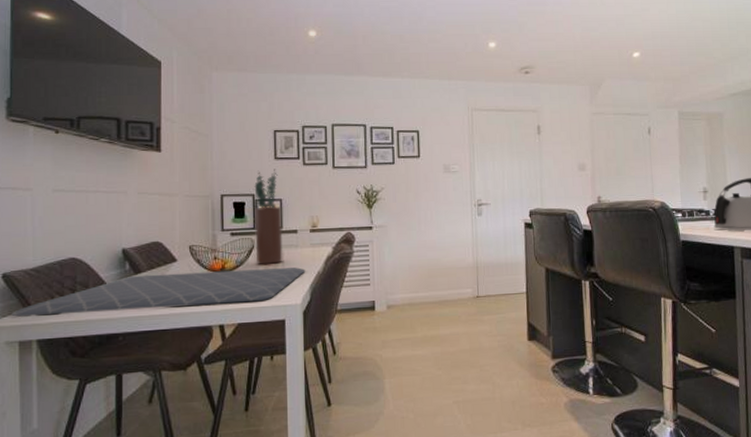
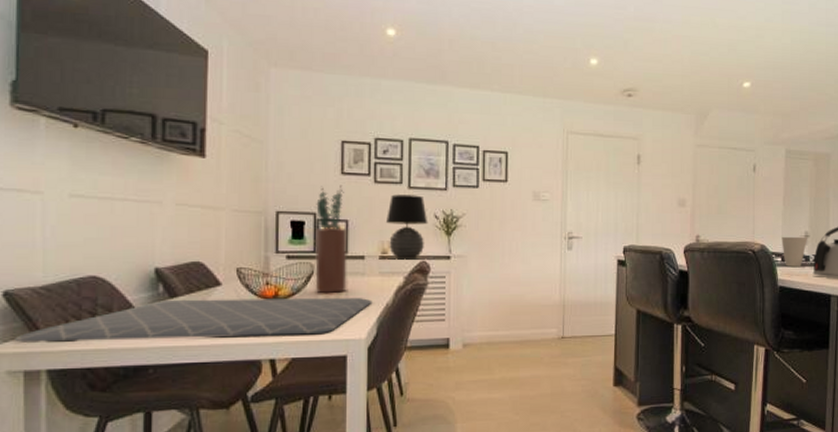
table lamp: none [315,174,352,232] -> present [386,194,428,260]
cup: none [680,192,707,222] -> present [781,236,808,268]

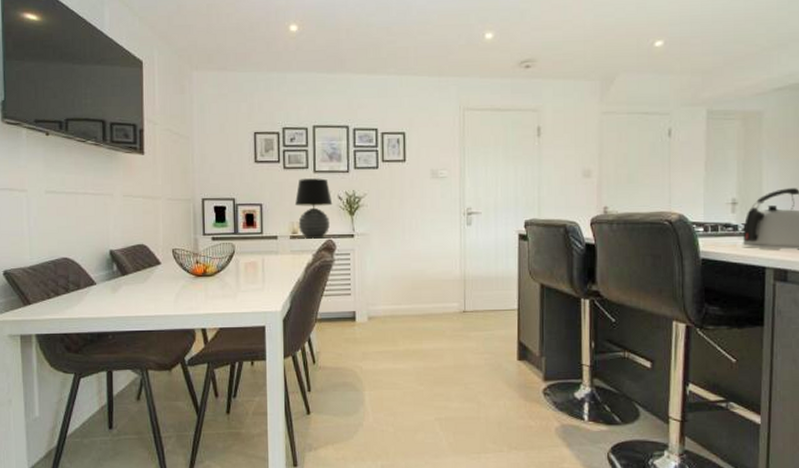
placemat: present [15,298,373,342] -> none [13,274,286,312]
vase: present [314,185,348,294] -> none [234,172,263,271]
cup: present [781,236,808,268] -> none [703,204,736,238]

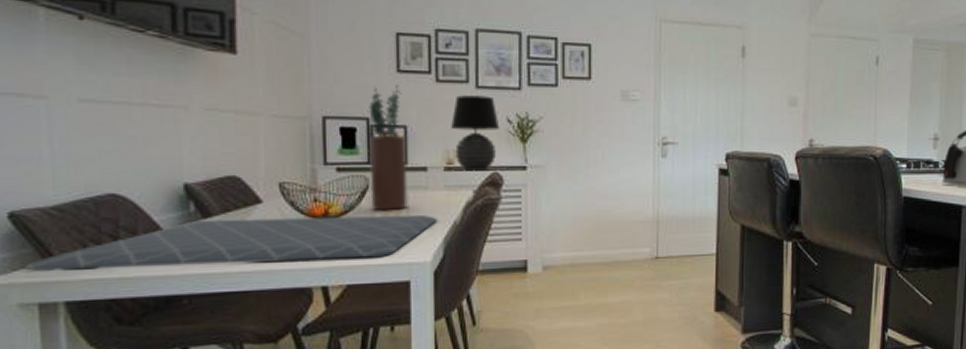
placemat: none [13,274,286,312] -> present [25,215,438,271]
vase: none [234,172,263,271] -> present [368,85,408,212]

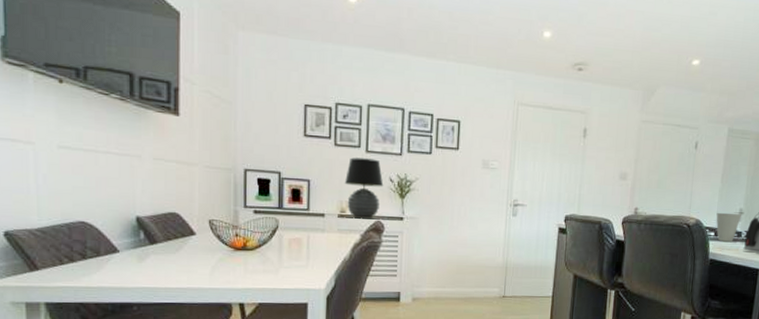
placemat: present [25,215,438,271] -> none [16,245,331,283]
vase: present [368,85,408,212] -> none [279,146,310,248]
cup: none [907,139,937,175] -> present [716,212,742,243]

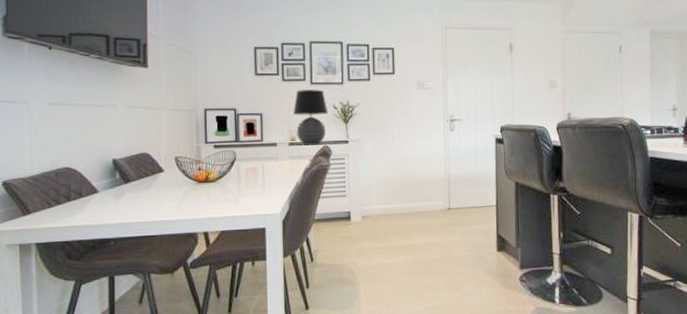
cup: present [716,212,742,243] -> none [650,110,676,139]

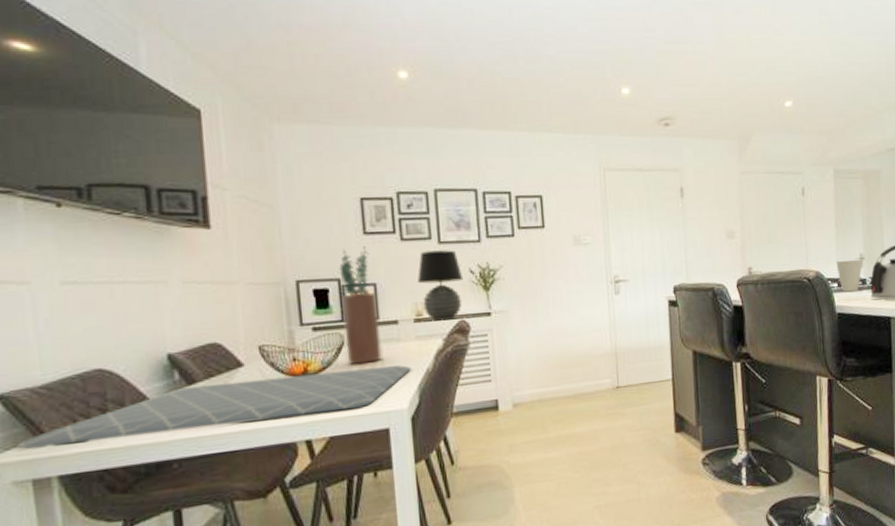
placemat: none [12,179,285,222] -> present [17,365,412,449]
vase: none [235,84,263,176] -> present [339,246,382,365]
cup: none [650,110,676,139] -> present [836,259,863,292]

